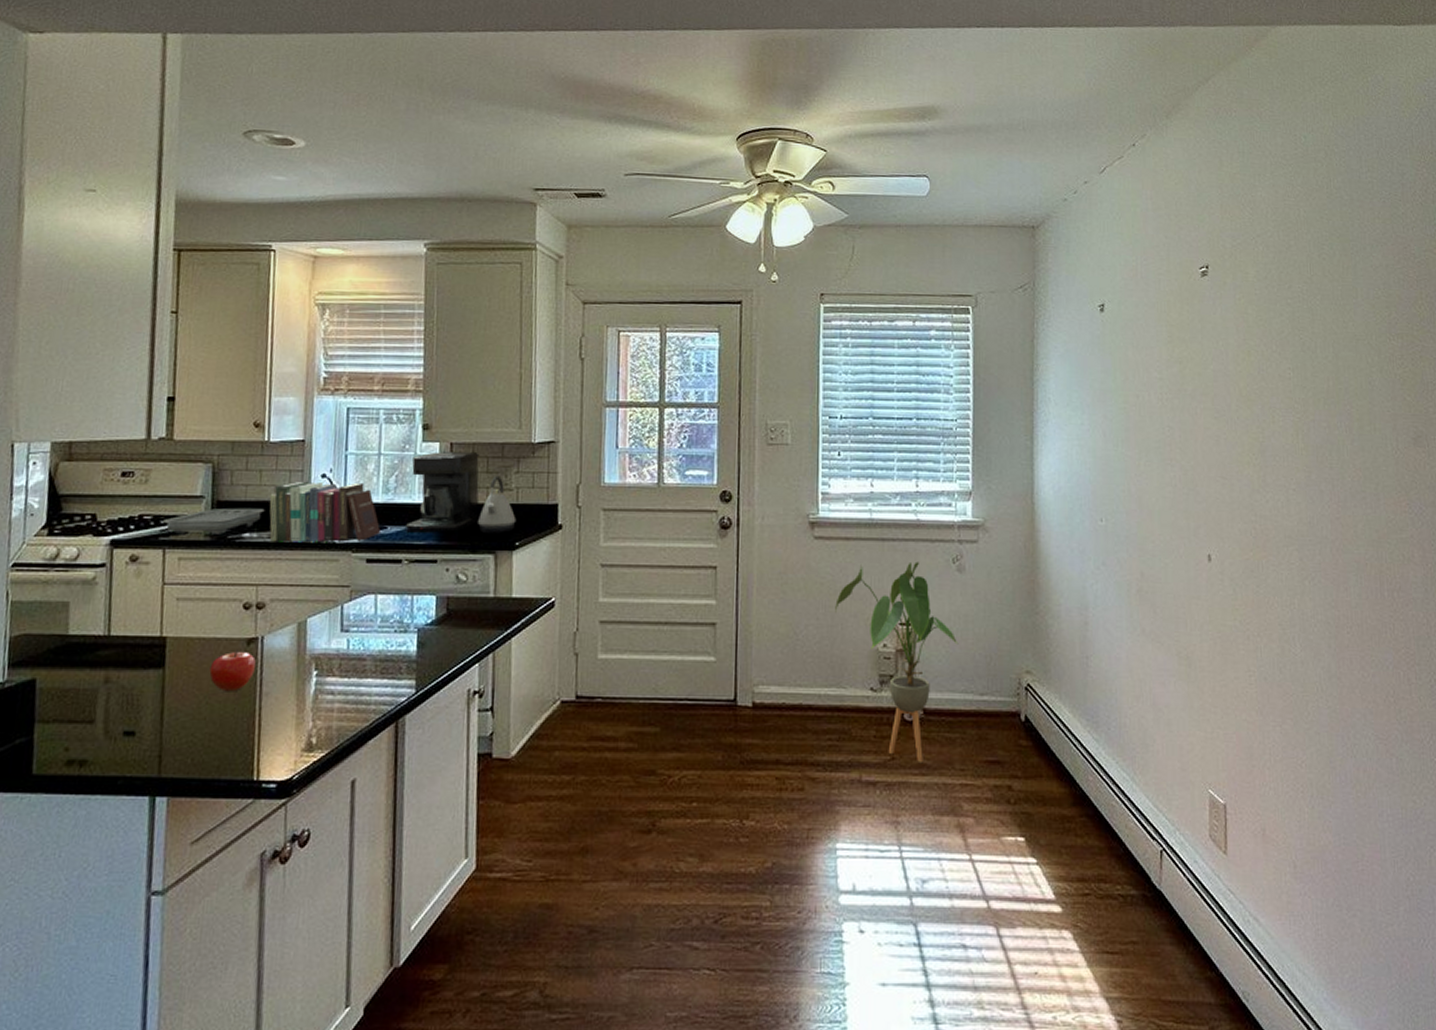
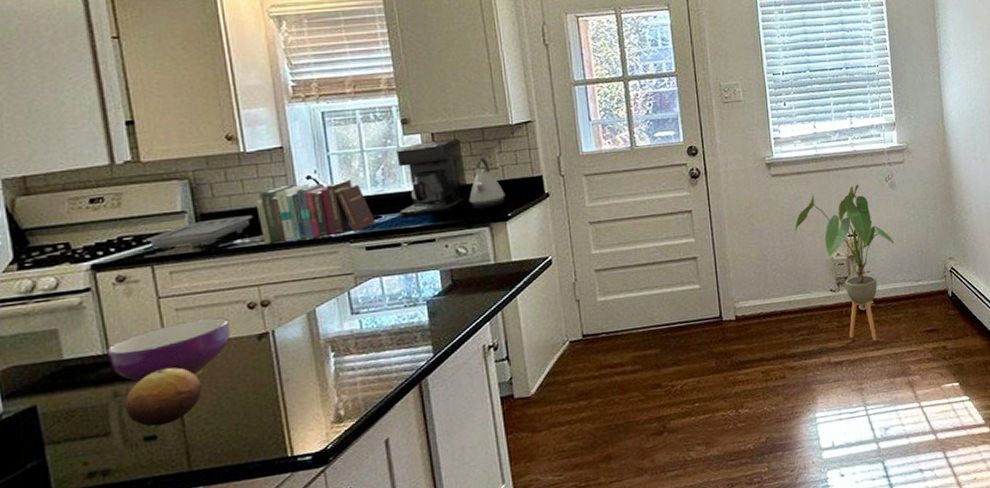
bowl: none [107,612,223,675] -> present [106,317,230,382]
fruit: none [112,659,186,721] -> present [124,367,202,427]
fruit: present [209,649,256,692] -> none [223,345,271,385]

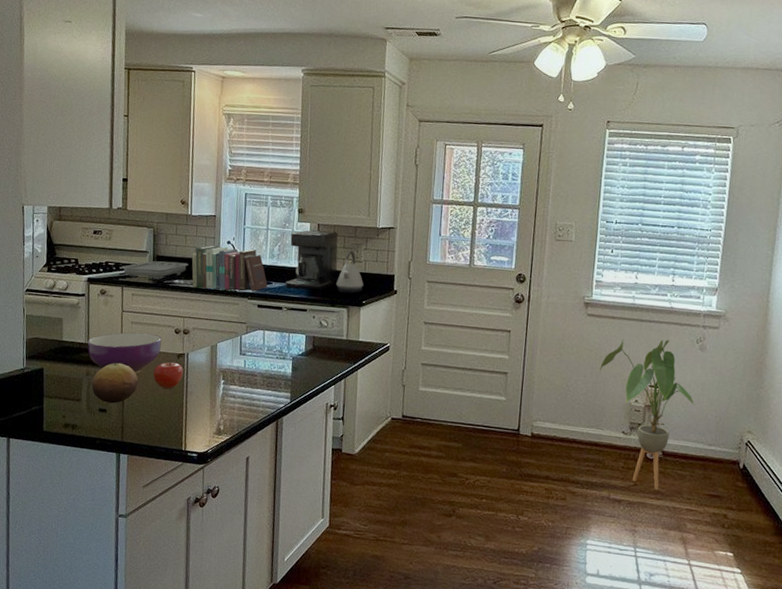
fruit: none [223,345,271,385] -> present [153,360,183,389]

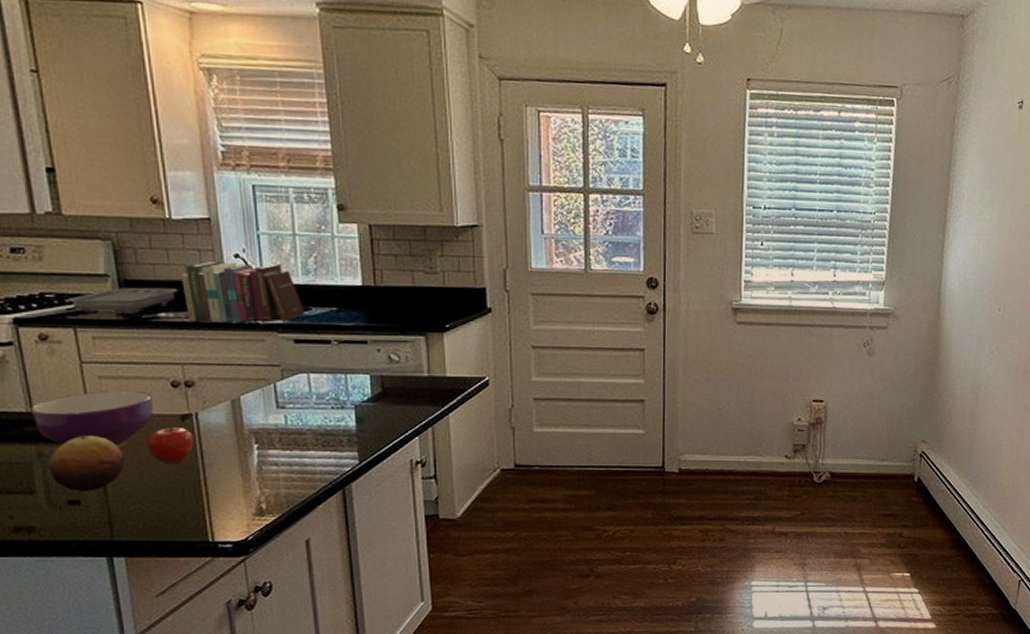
coffee maker: present [285,230,338,290] -> none [330,233,407,314]
kettle: present [336,250,364,294] -> none [406,258,445,317]
house plant: present [599,338,695,490] -> none [755,345,865,516]

